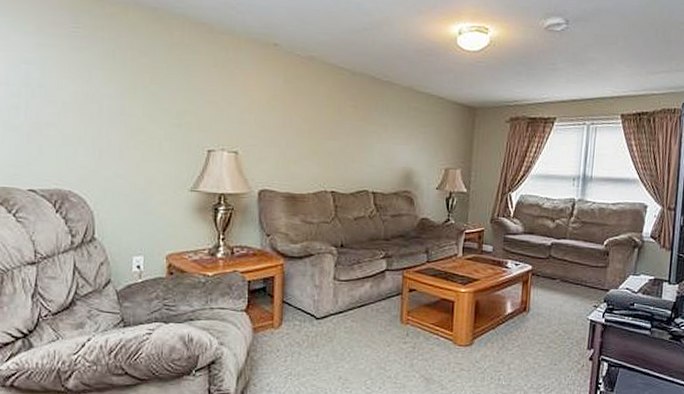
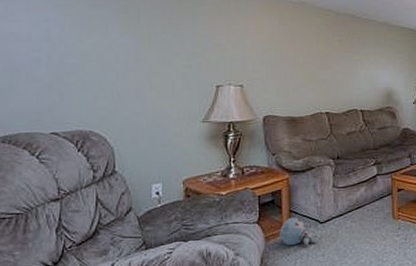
plush toy: none [269,309,315,342] -> present [279,217,320,246]

